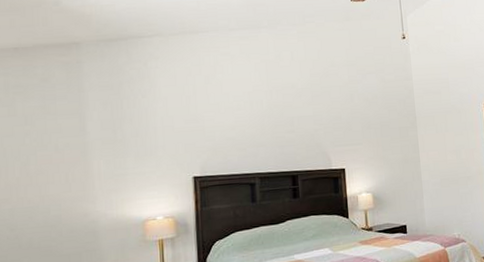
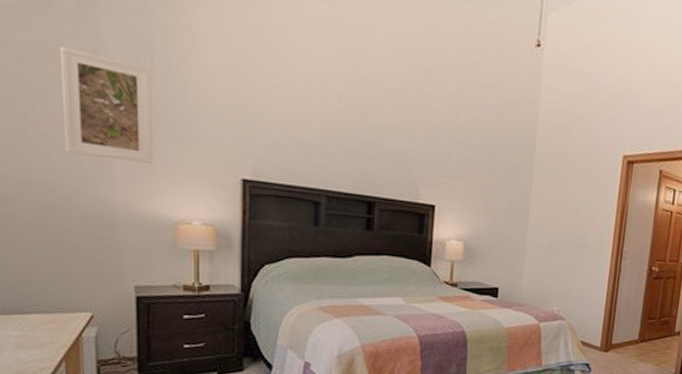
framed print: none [55,105,125,182] -> present [60,46,153,164]

